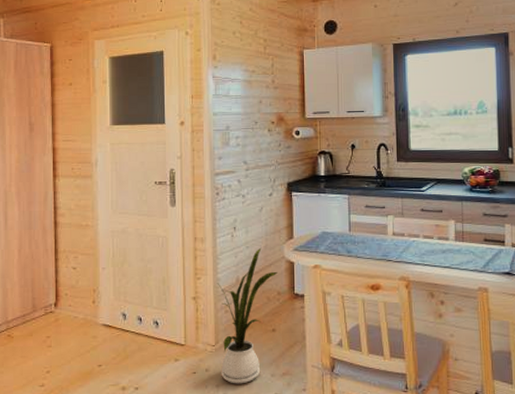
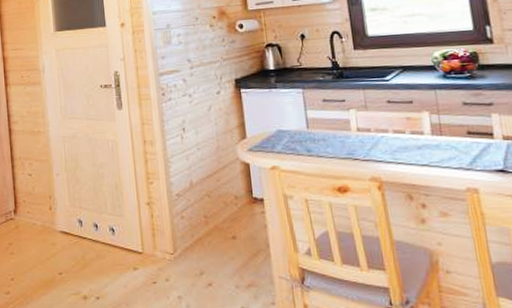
house plant: present [217,247,278,384] -> none [170,149,233,296]

